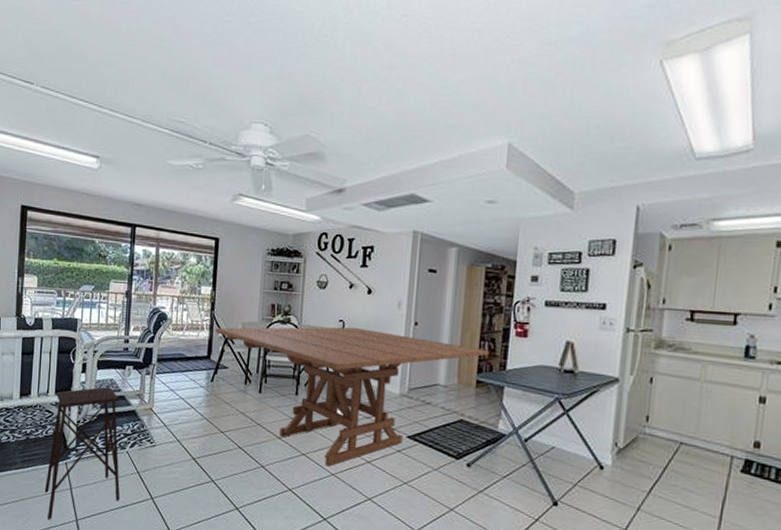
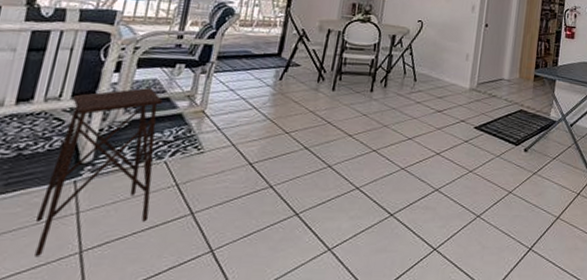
dining table: present [215,327,490,467] -> none [289,25,545,161]

